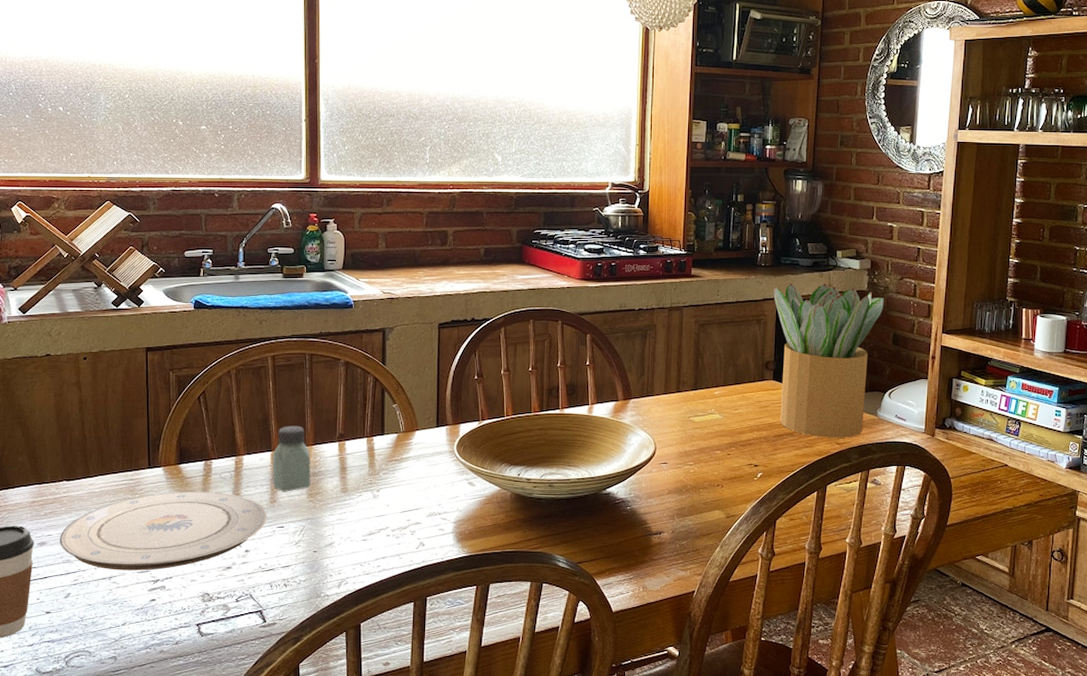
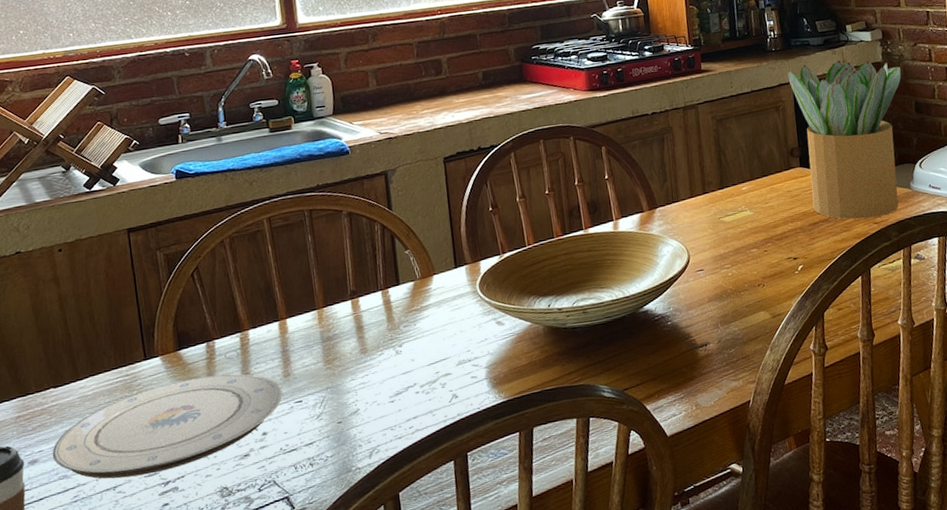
saltshaker: present [272,426,311,492] -> none [280,289,326,363]

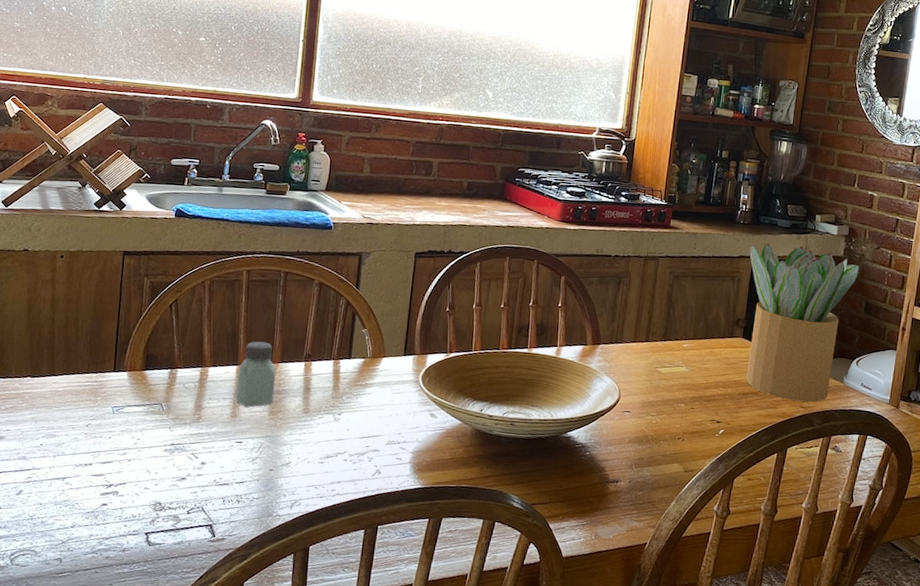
plate: present [52,373,283,479] -> none [17,397,228,475]
saltshaker: none [280,289,326,363] -> present [235,341,276,408]

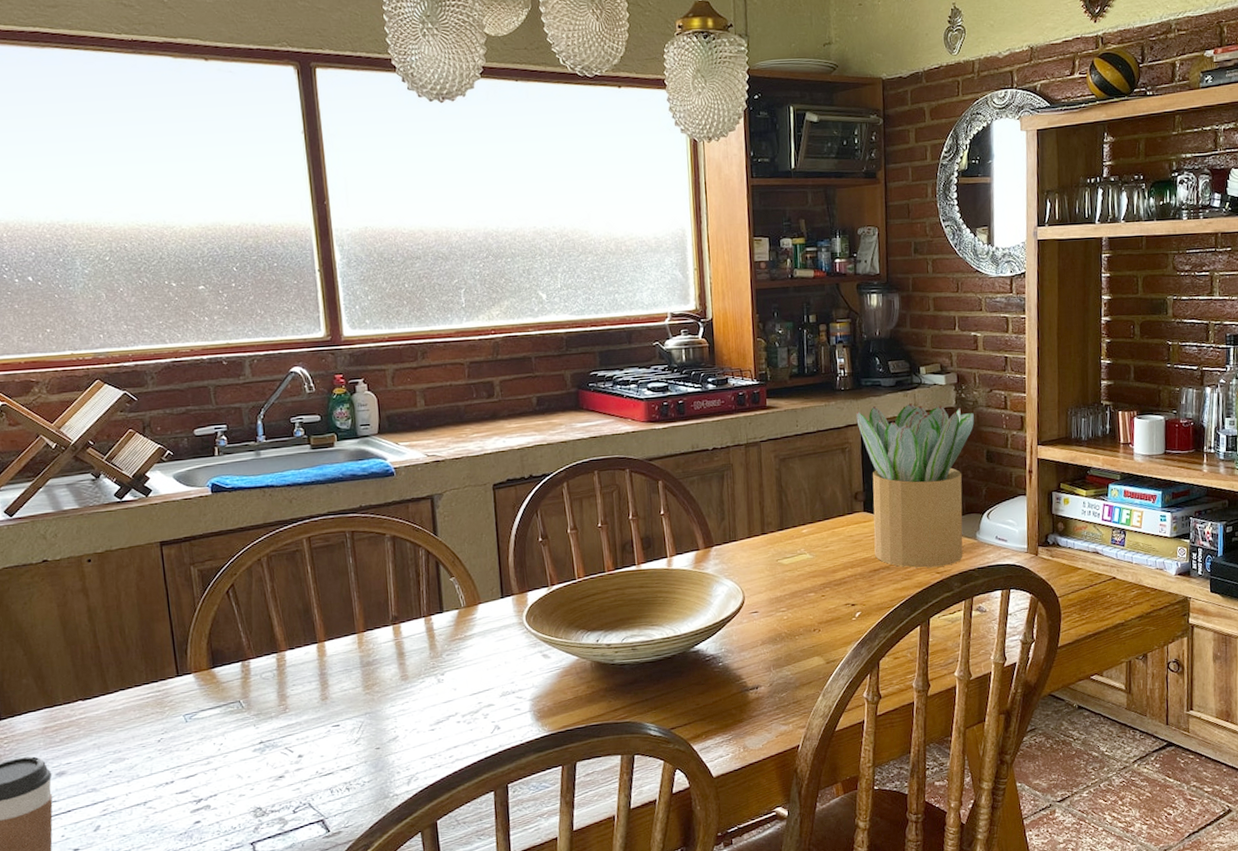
saltshaker: present [235,341,276,408] -> none [319,612,366,687]

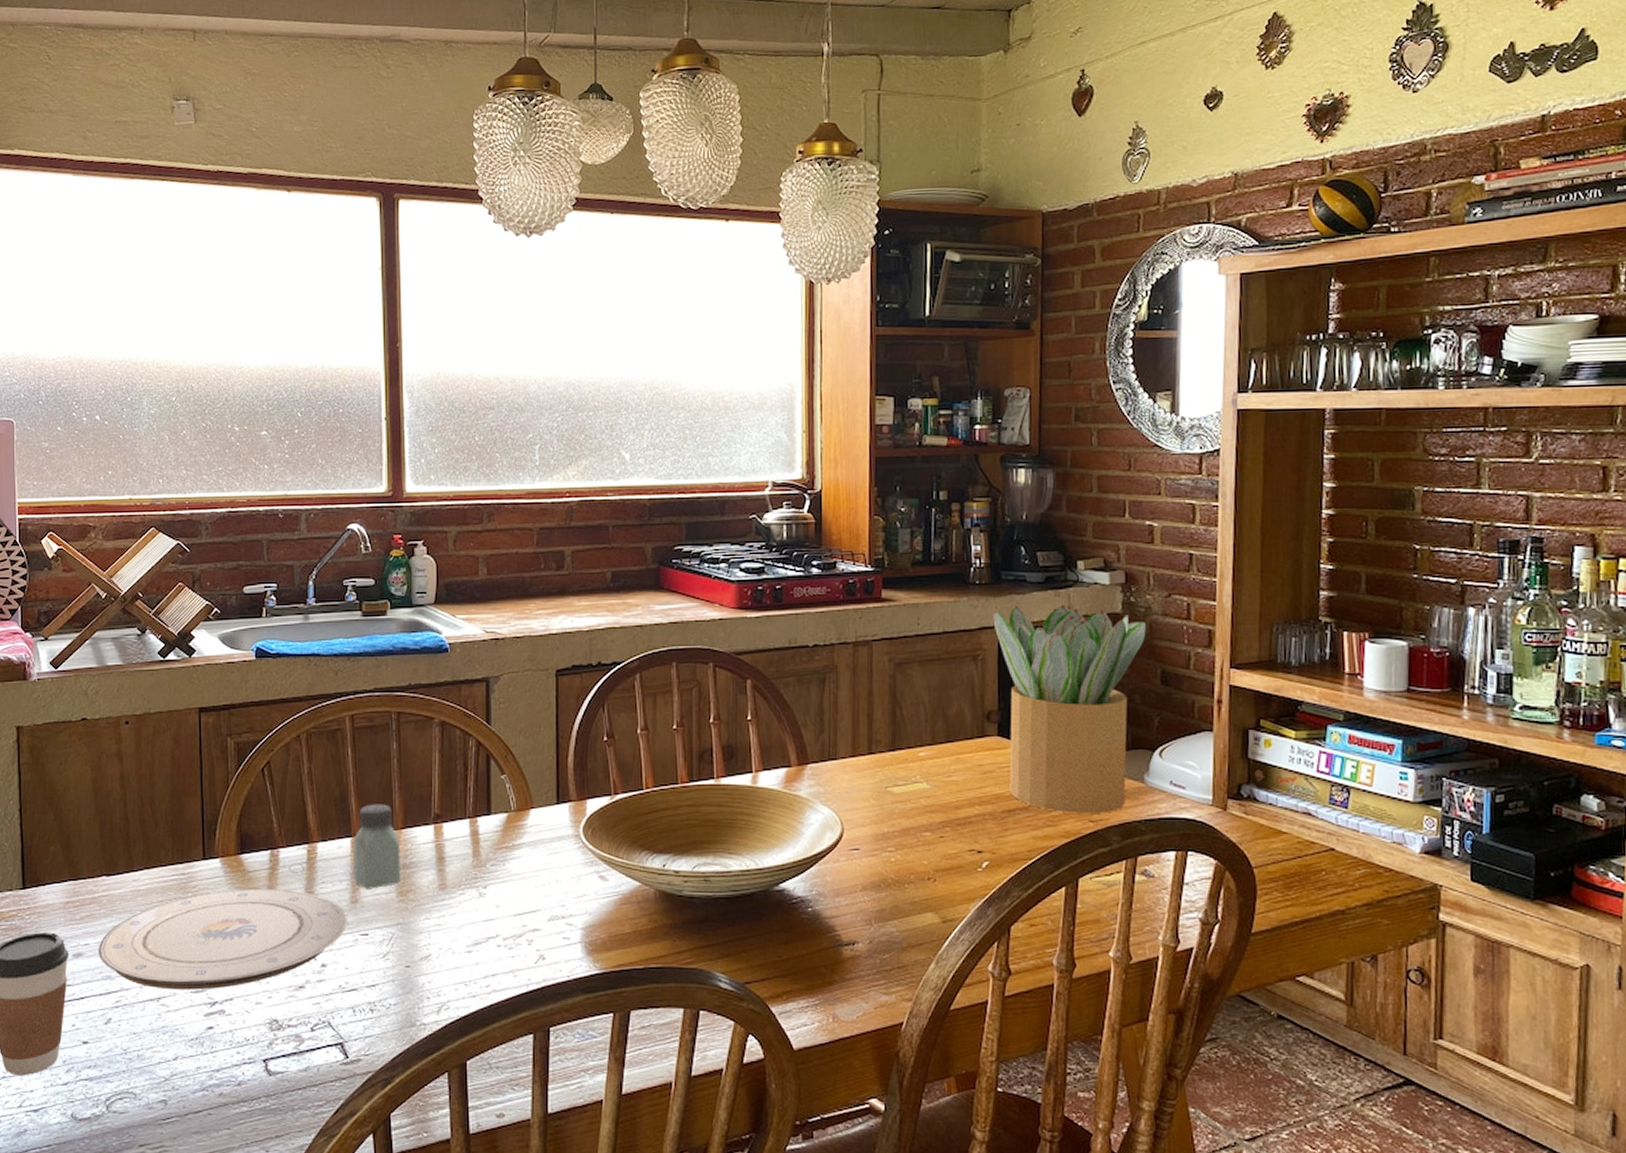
plate: none [80,694,320,794] -> present [98,888,348,990]
saltshaker: none [319,612,366,687] -> present [353,804,401,889]

